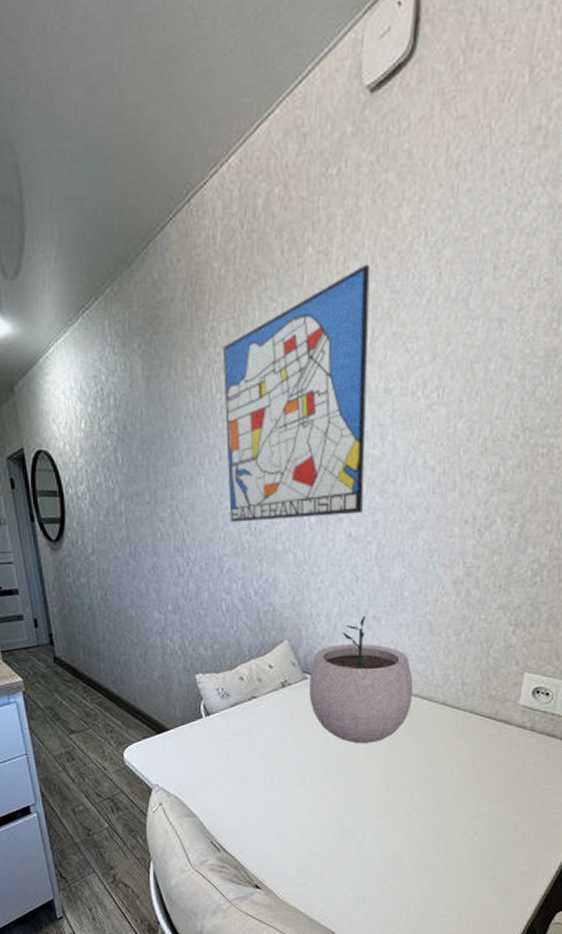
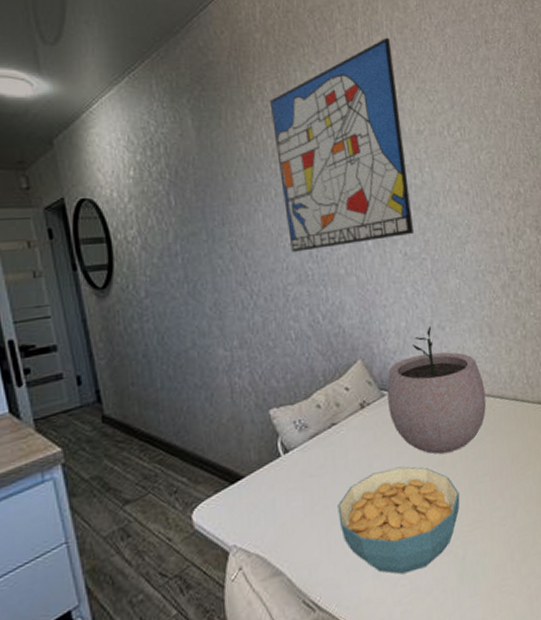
cereal bowl: none [249,747,368,840] -> present [337,466,460,575]

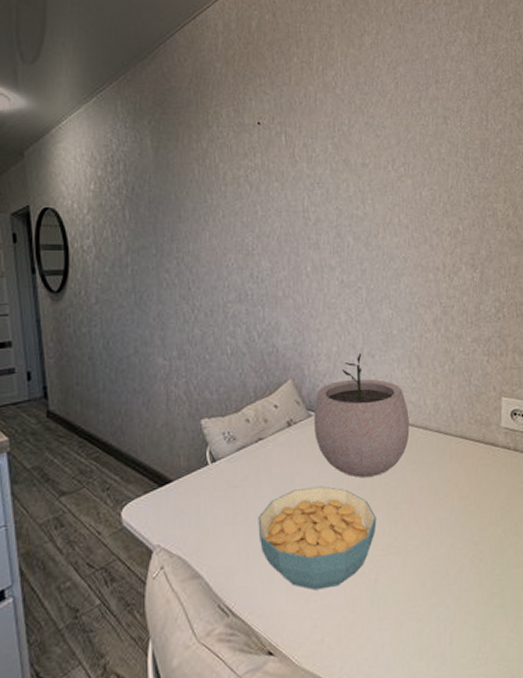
wall art: present [269,37,414,252] -> none [224,72,351,272]

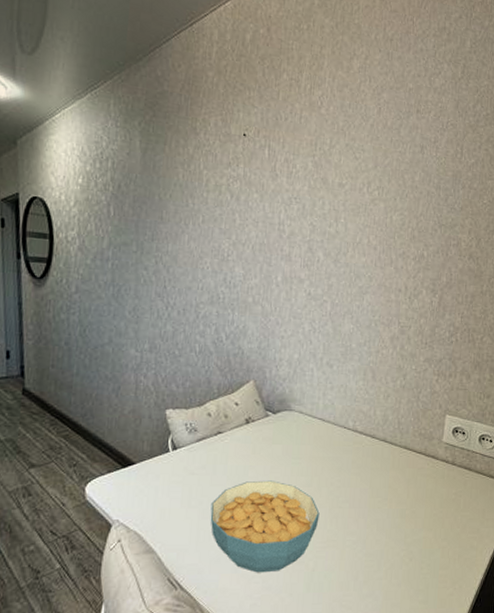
plant pot: present [314,352,410,478] -> none [270,361,359,477]

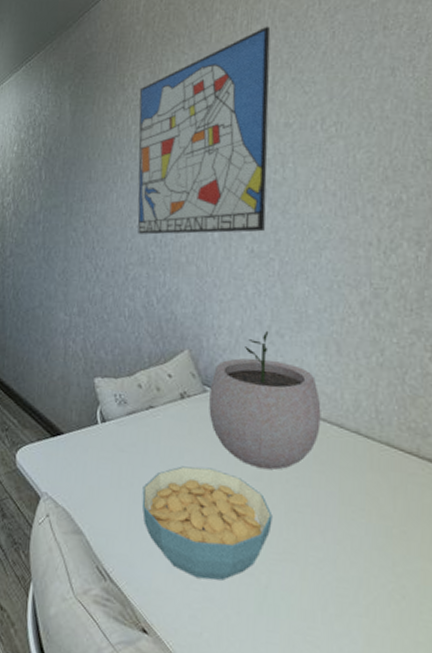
wall art: none [208,93,330,278] -> present [137,26,271,235]
plant pot: none [270,361,359,477] -> present [209,330,321,470]

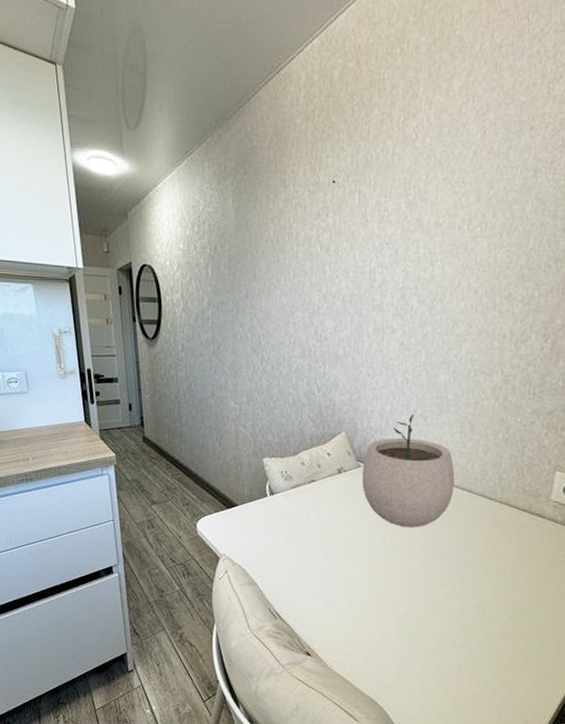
wall art: present [137,26,271,235] -> none [299,123,426,329]
cereal bowl: present [142,466,273,581] -> none [305,528,412,614]

